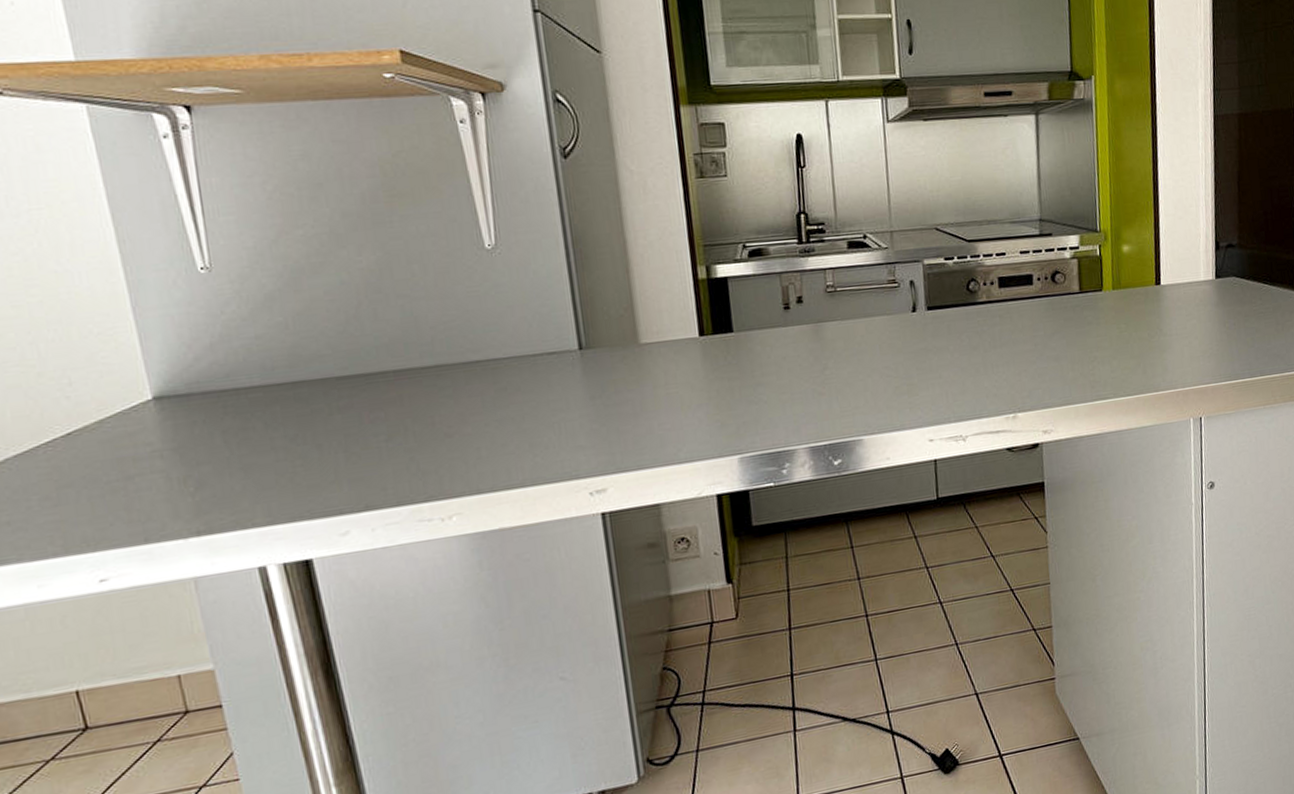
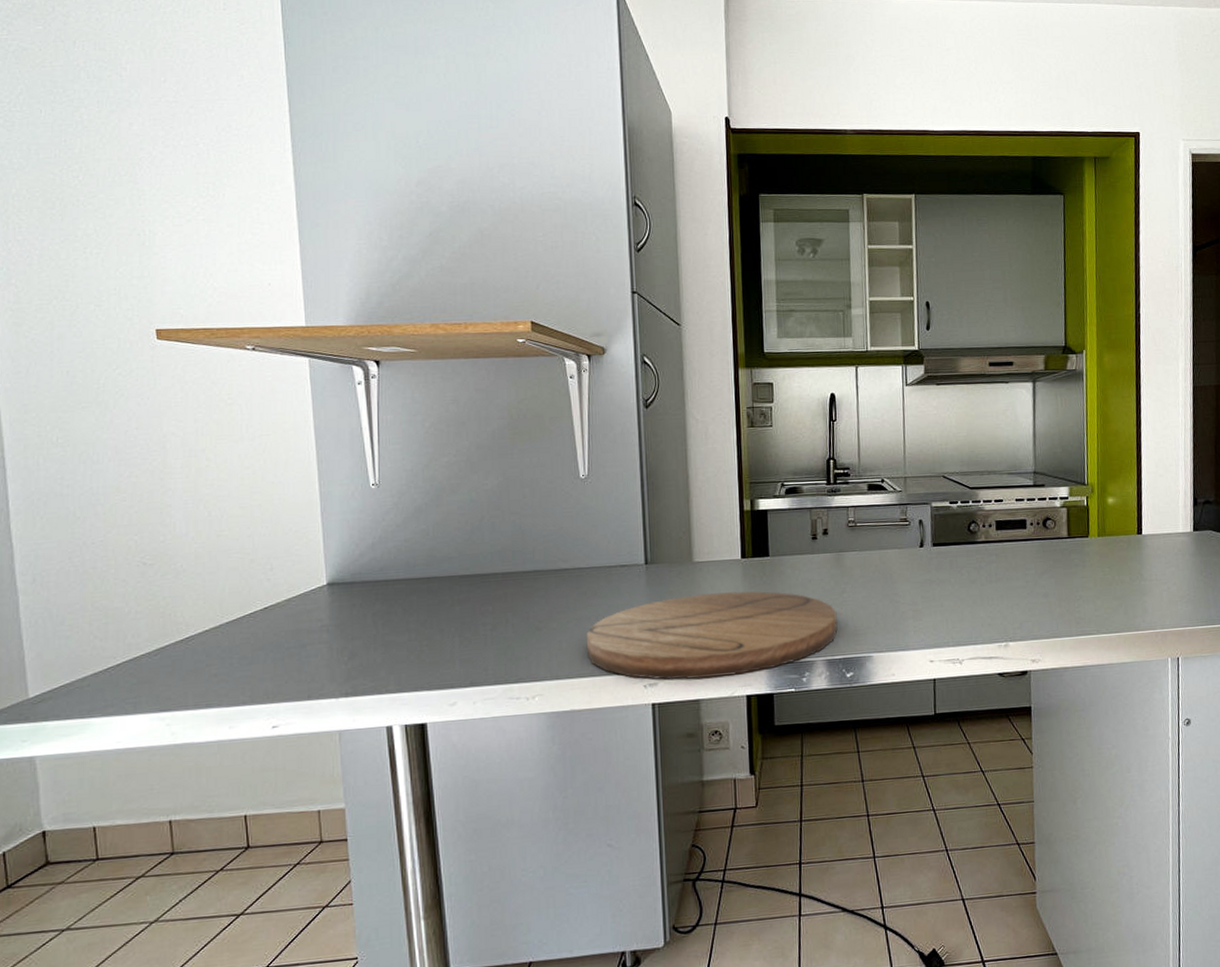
cutting board: none [510,373,821,485] -> present [586,591,838,680]

